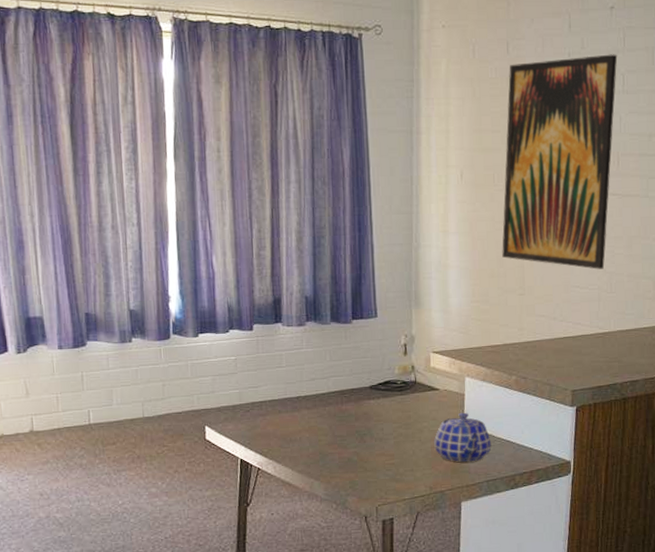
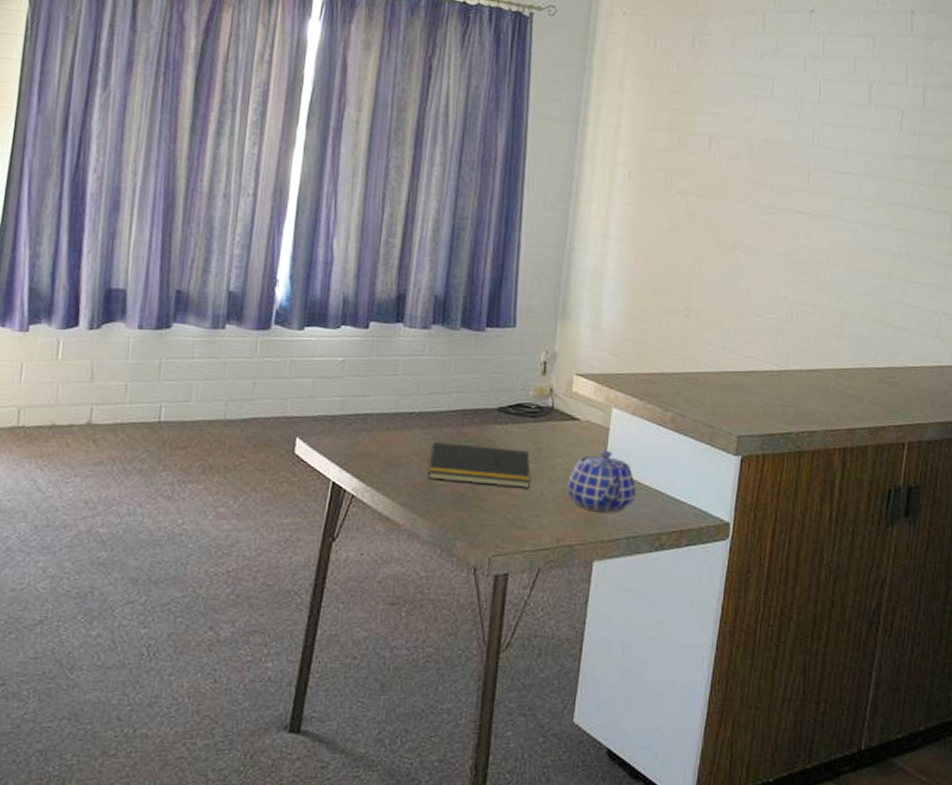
notepad: none [317,418,403,450] -> present [428,441,530,489]
wall art: present [502,54,618,269] -> none [668,59,815,296]

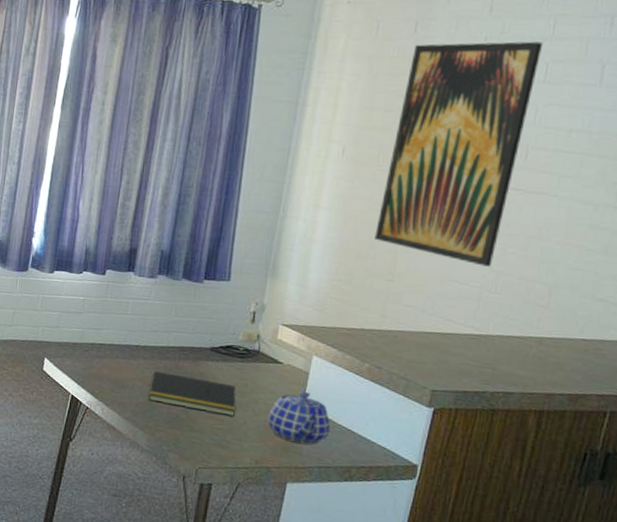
wall art: none [668,59,815,296] -> present [374,41,544,267]

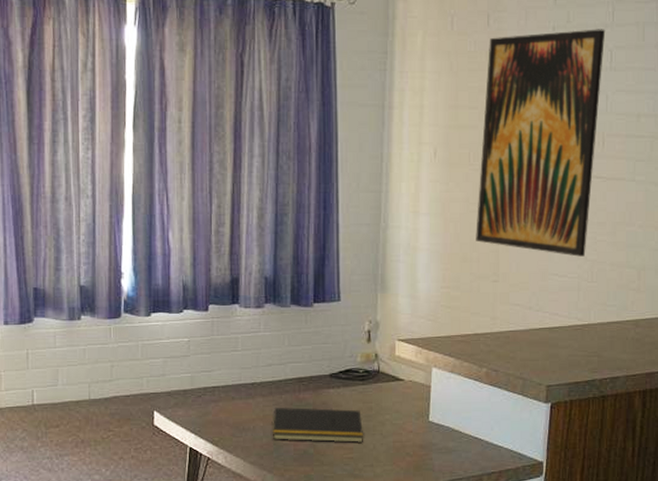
teapot: present [267,390,331,444] -> none [396,405,458,459]

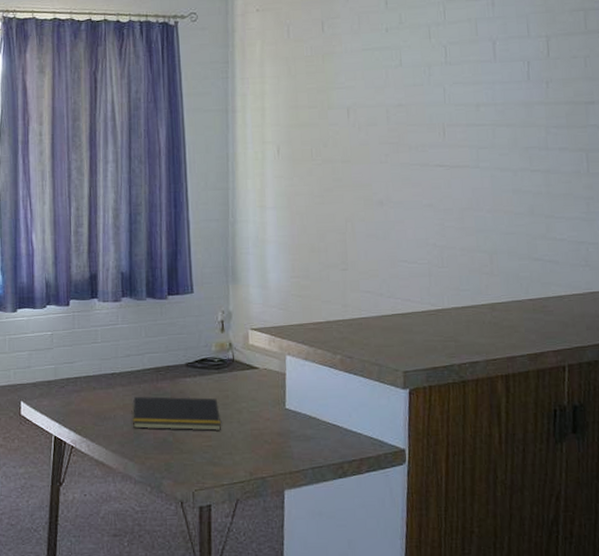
wall art: present [476,29,606,257] -> none [322,27,438,243]

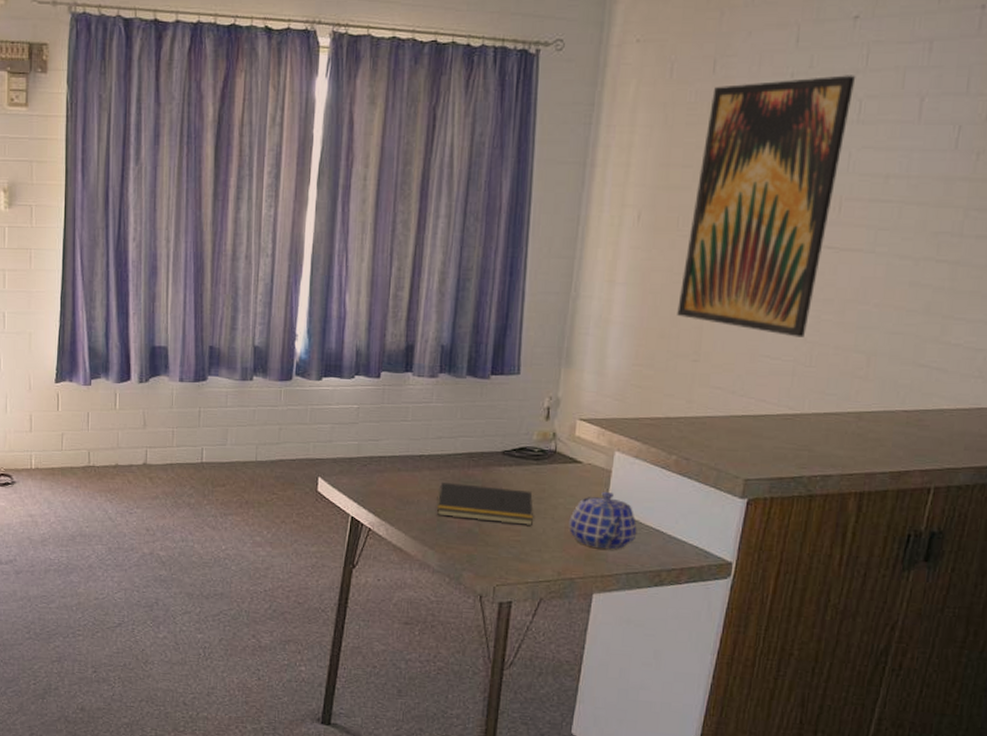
teapot: none [254,393,316,447] -> present [569,491,637,550]
wall art: none [322,27,438,243] -> present [677,75,856,338]

